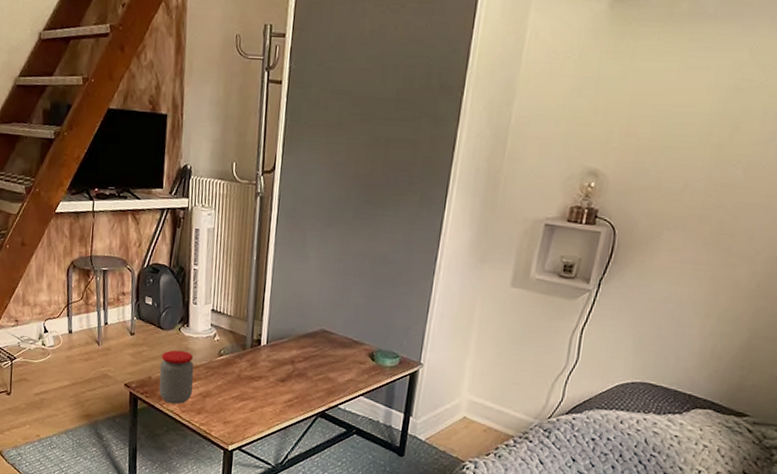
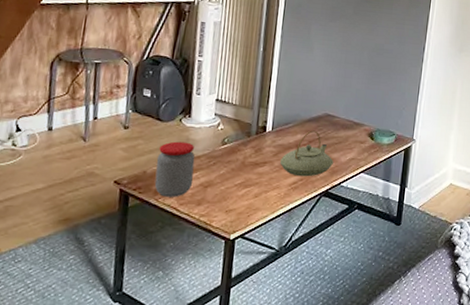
teapot: none [274,346,331,396] -> present [279,130,334,177]

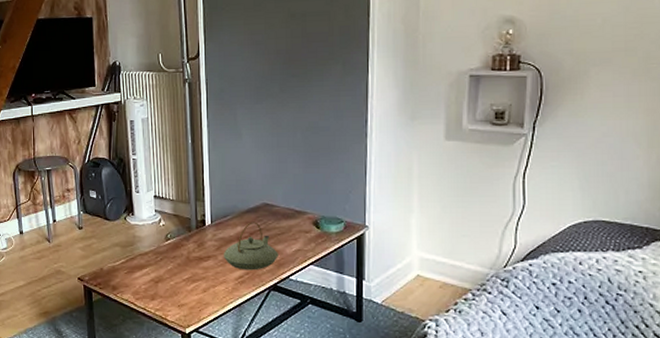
jar: present [154,141,196,197] -> none [110,239,145,292]

